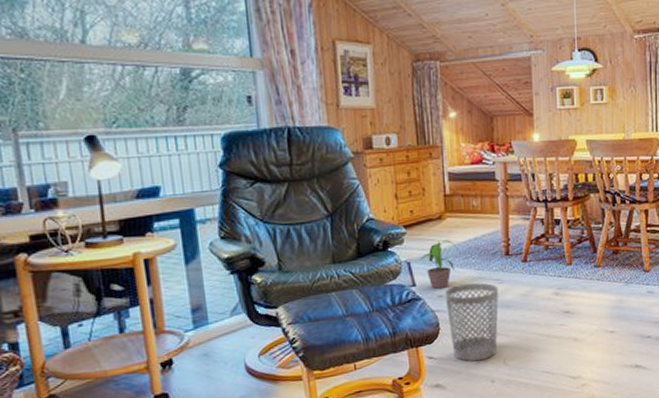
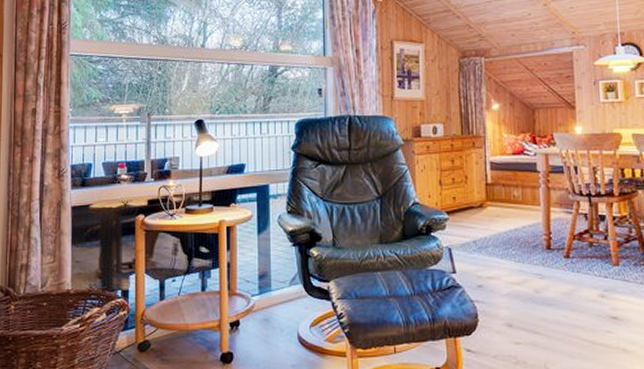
potted plant: present [421,240,462,289] -> none [461,229,502,278]
wastebasket: present [444,283,499,362] -> none [484,276,540,361]

